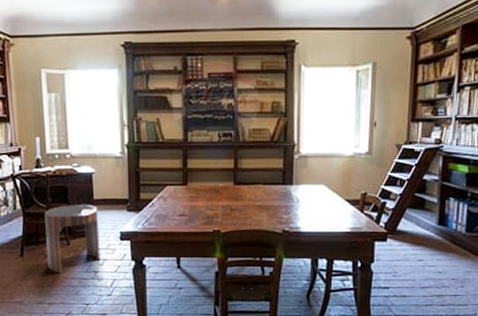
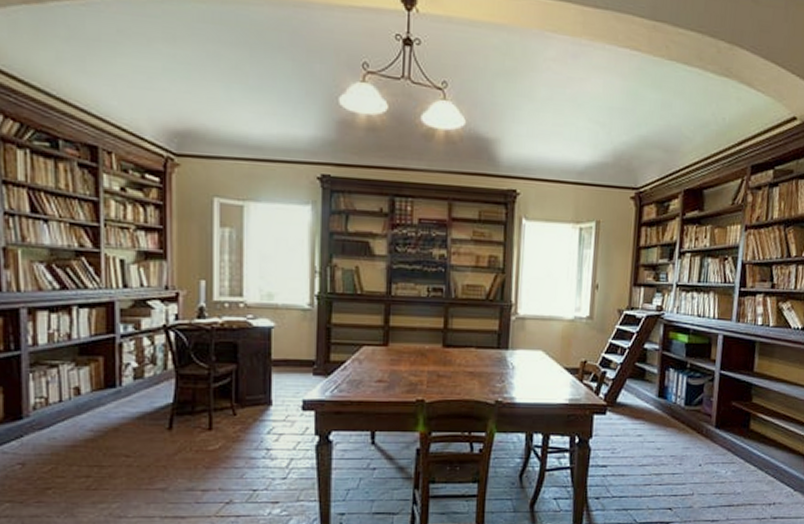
side table: present [45,205,101,273] -> none [205,366,276,452]

